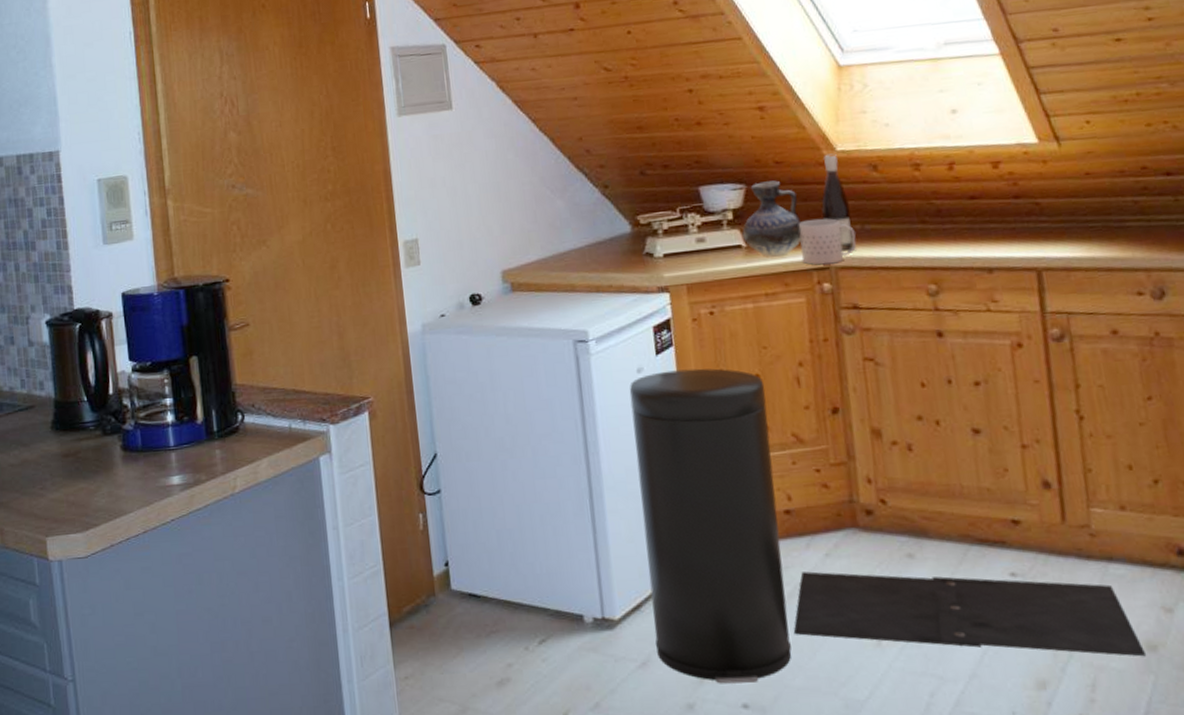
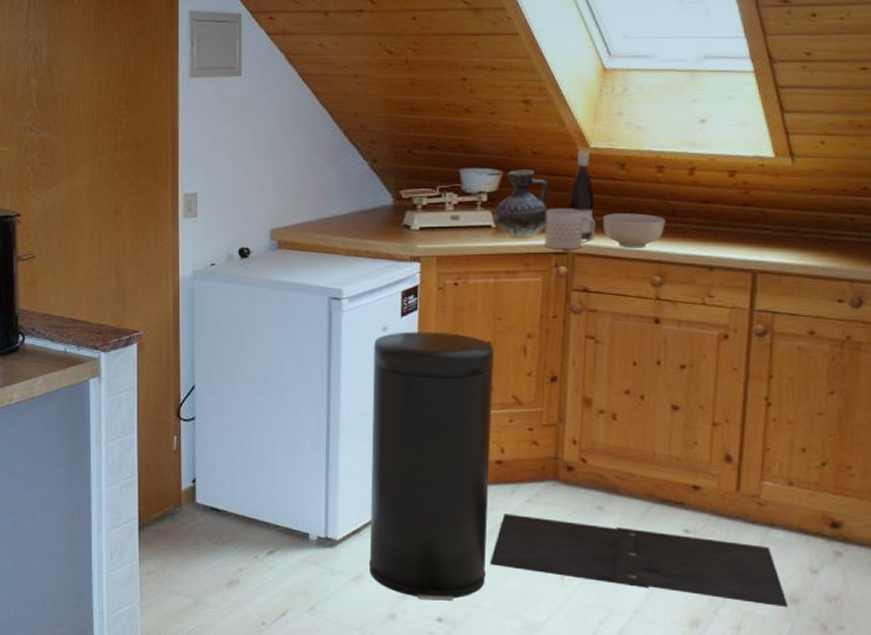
bowl: none [861,217,932,256] -> present [602,213,667,248]

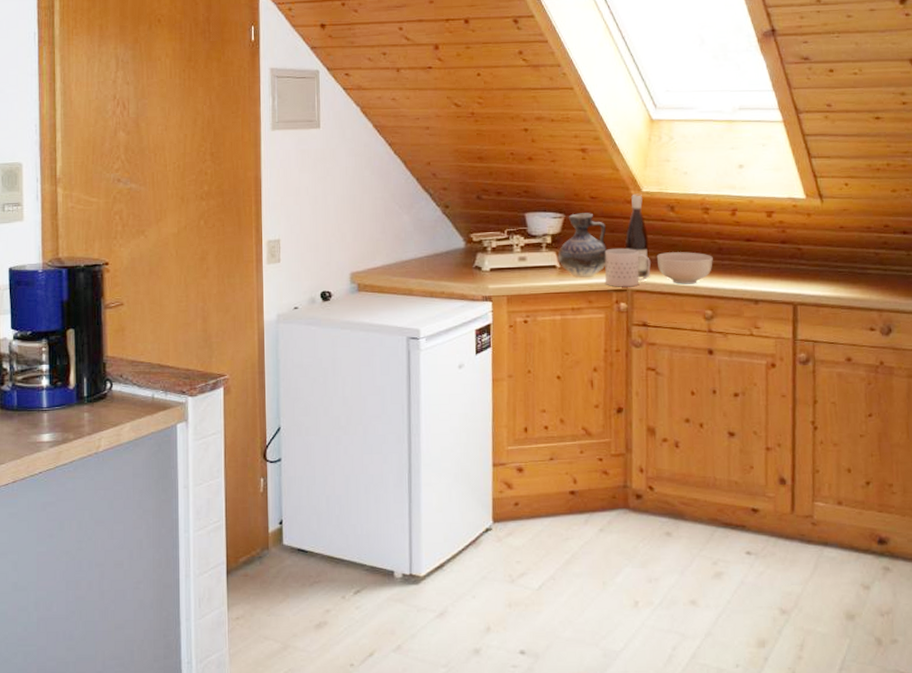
pedal bin: present [369,332,495,601] -> none [450,368,564,634]
door mat: present [489,514,789,608] -> none [567,543,846,624]

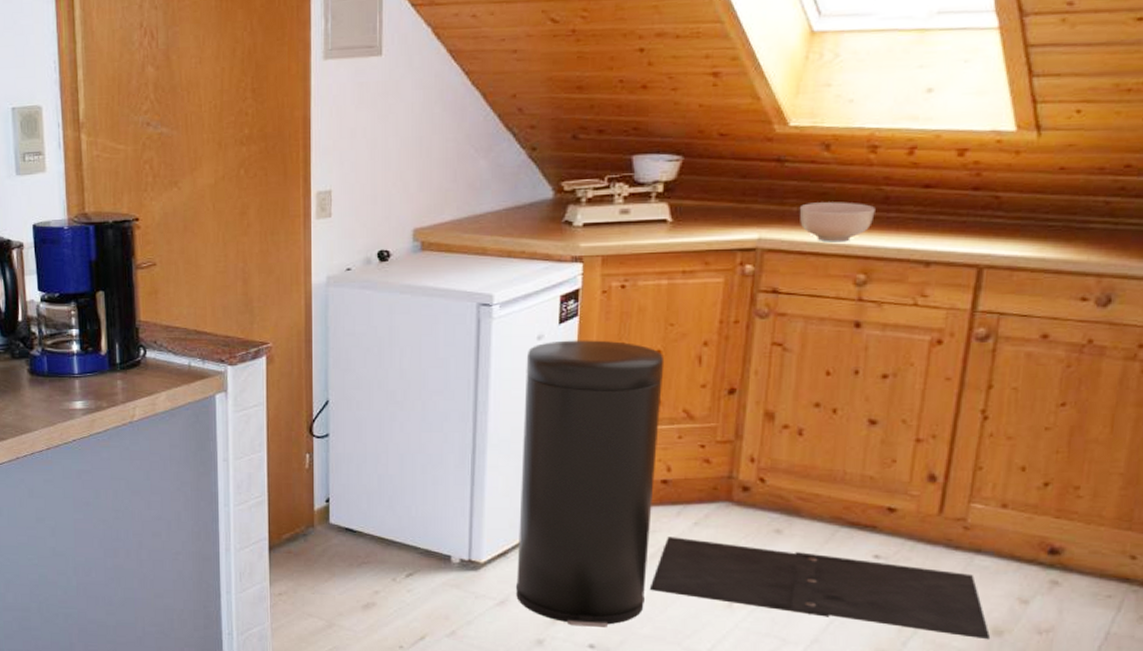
pedal bin: none [450,368,564,634] -> present [516,340,665,627]
ceramic jug: present [558,213,608,279] -> none [670,154,736,235]
door mat: none [567,543,846,624] -> present [649,537,991,640]
mug: present [604,248,651,287] -> none [728,197,791,246]
bottle: present [625,194,649,278] -> none [760,129,791,235]

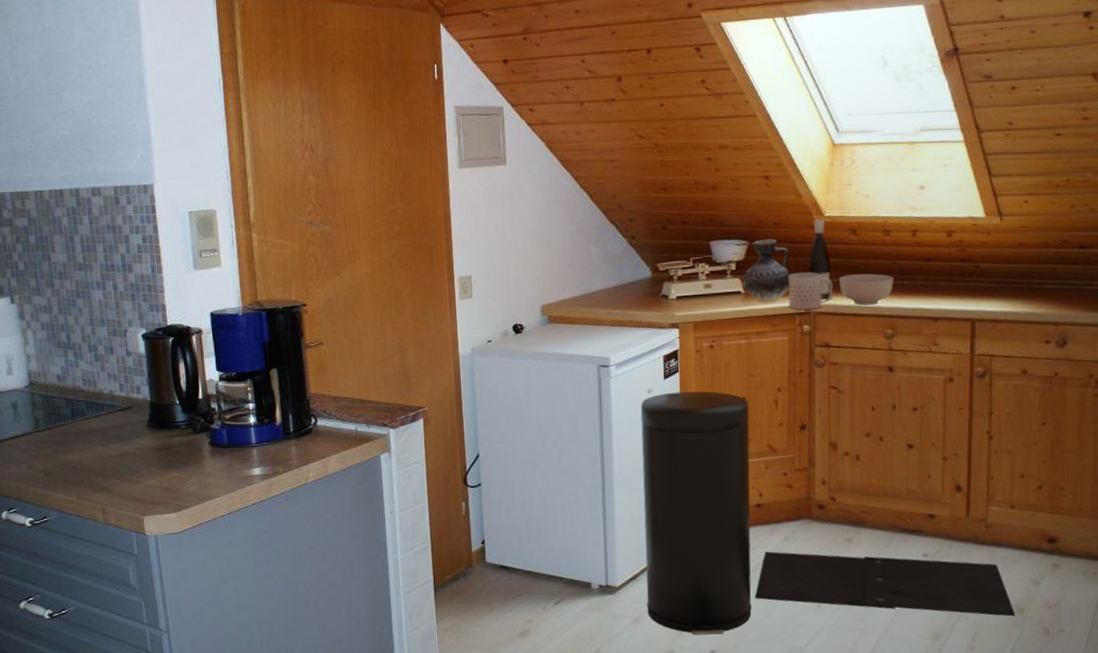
ceramic jug: none [670,154,736,235] -> present [742,239,791,303]
mug: none [728,197,791,246] -> present [788,272,833,310]
bottle: none [760,129,791,235] -> present [808,218,831,301]

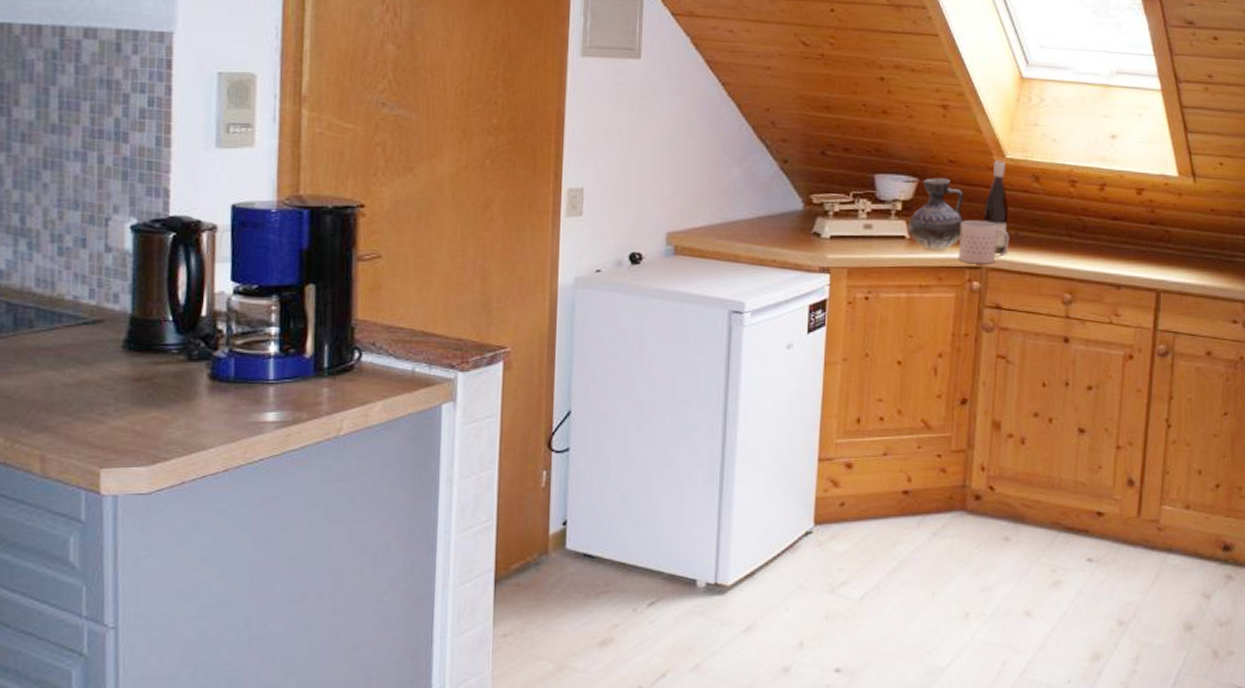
pedal bin: present [640,391,752,636] -> none [763,350,904,650]
door mat: present [754,551,1016,617] -> none [892,548,1184,635]
bowl: present [838,273,895,305] -> none [1016,227,1078,264]

